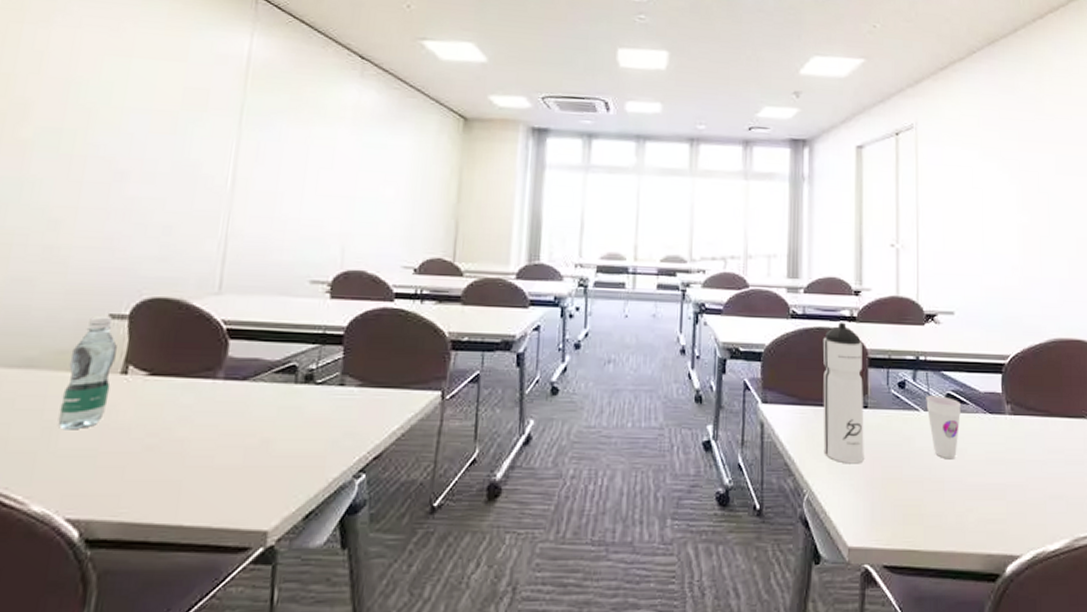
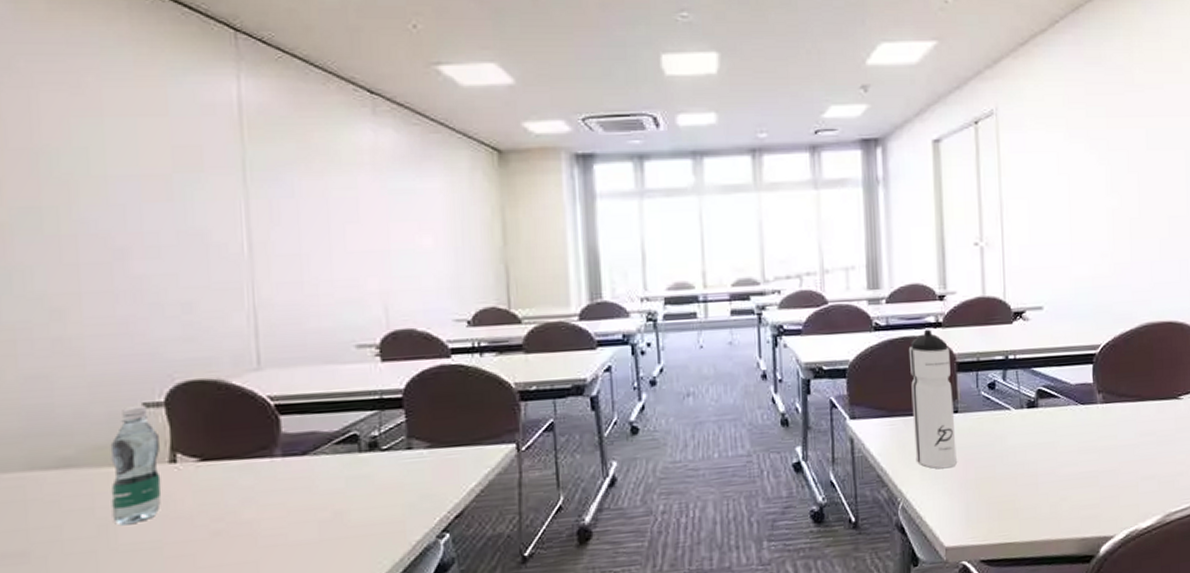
cup: present [926,396,961,460] -> none [1017,392,1052,454]

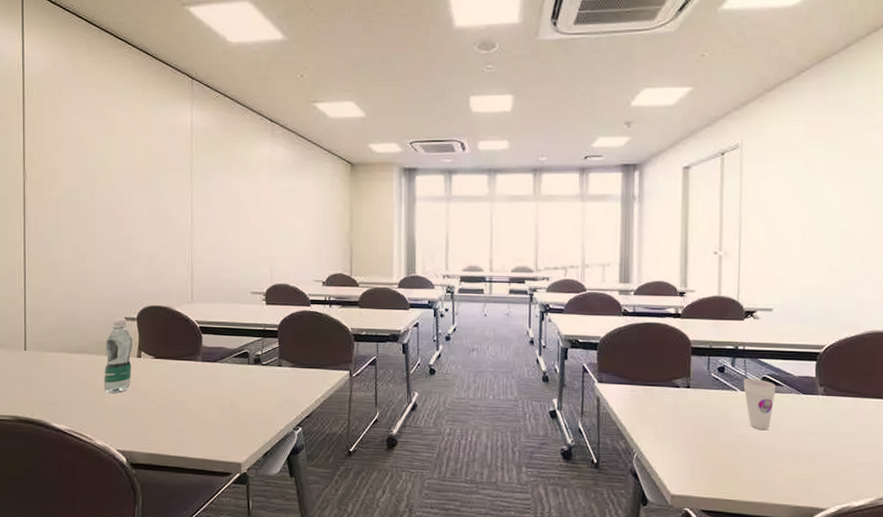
water bottle: present [908,329,957,469] -> none [650,318,687,432]
cup: none [1017,392,1052,454] -> present [743,378,775,431]

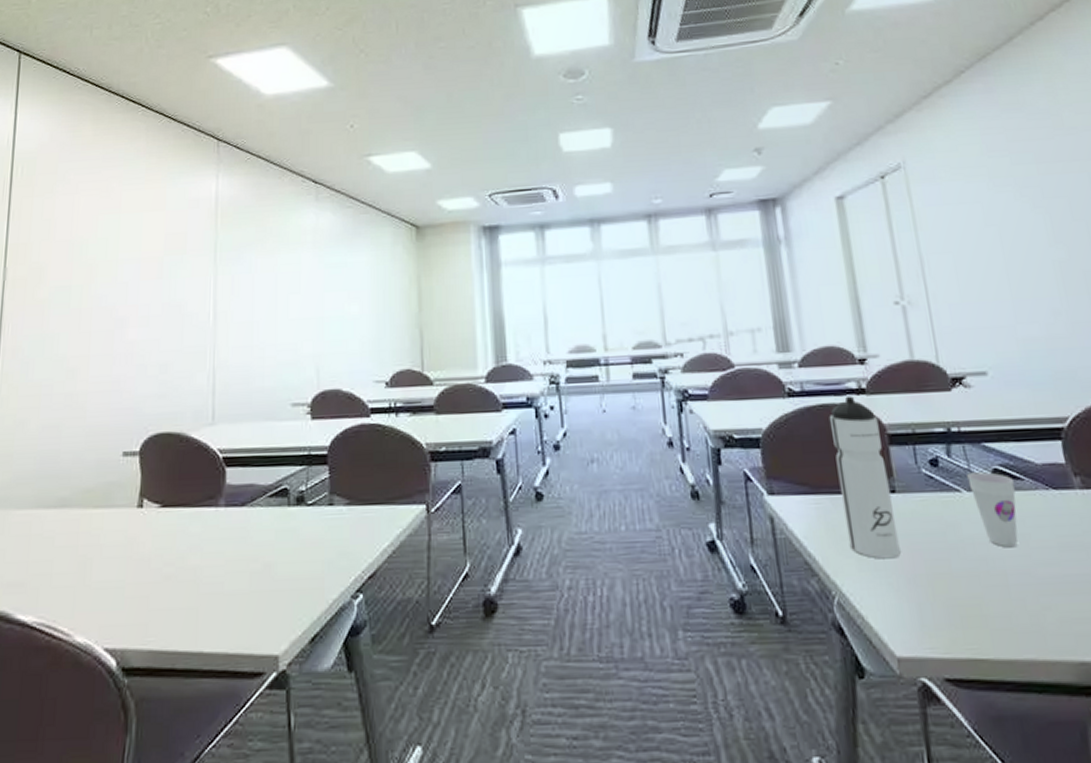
bottle: present [104,318,132,394] -> none [90,453,132,564]
water bottle: none [650,318,687,432] -> present [829,395,901,559]

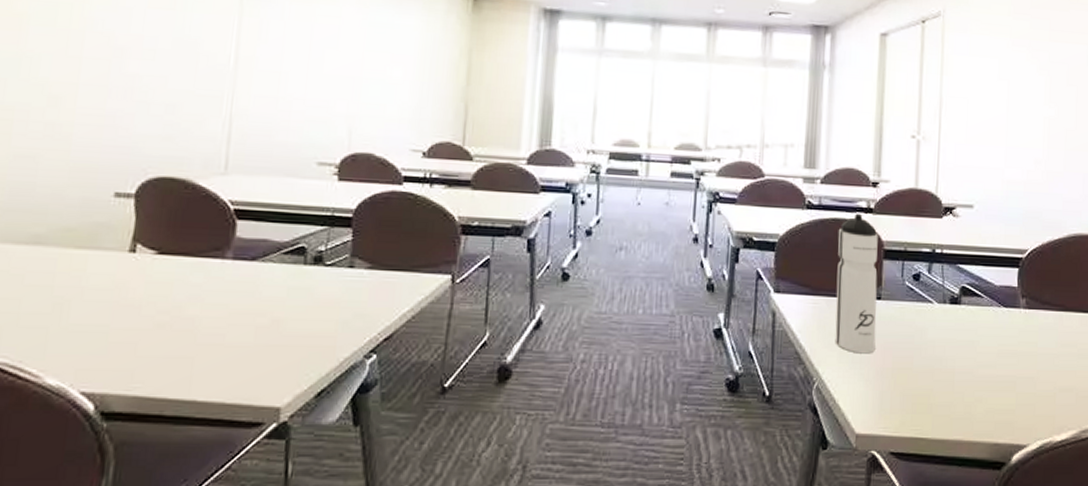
cup: present [967,472,1018,548] -> none [940,288,975,351]

